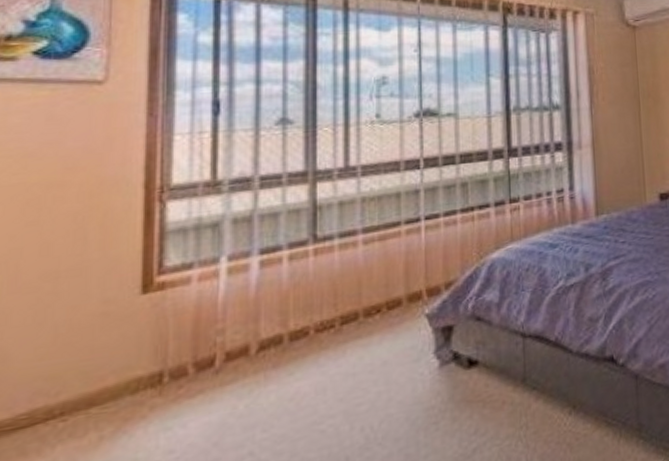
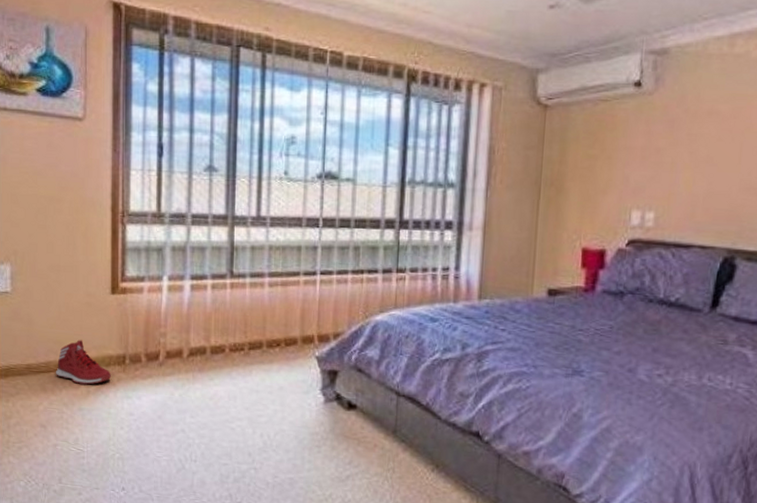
sneaker: none [44,366,141,431] -> present [55,340,112,385]

